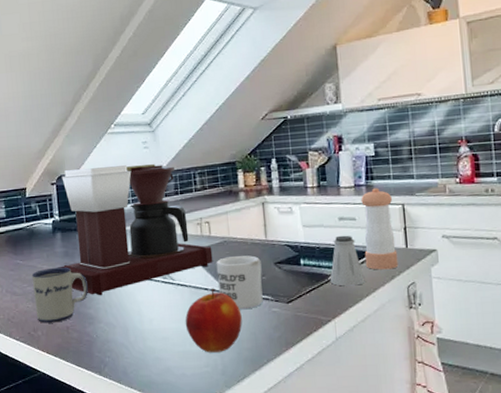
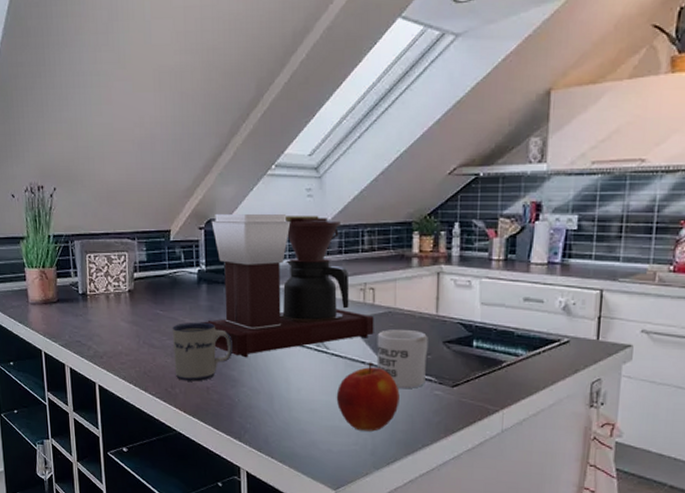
saltshaker: present [330,235,365,286] -> none [503,318,544,376]
pepper shaker: present [361,187,399,270] -> none [546,267,591,362]

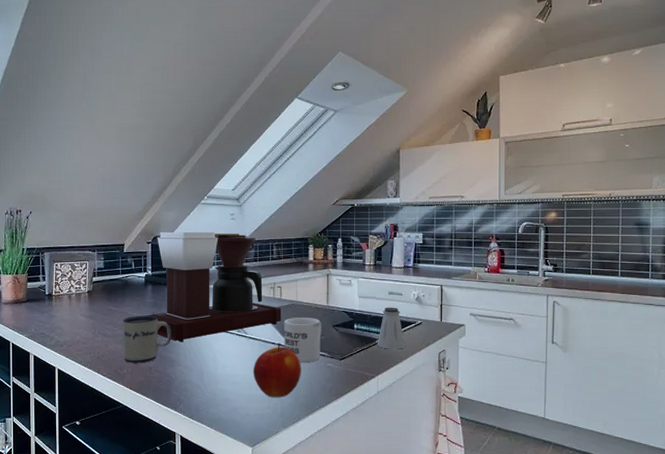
saltshaker: none [503,318,544,376] -> present [377,307,405,349]

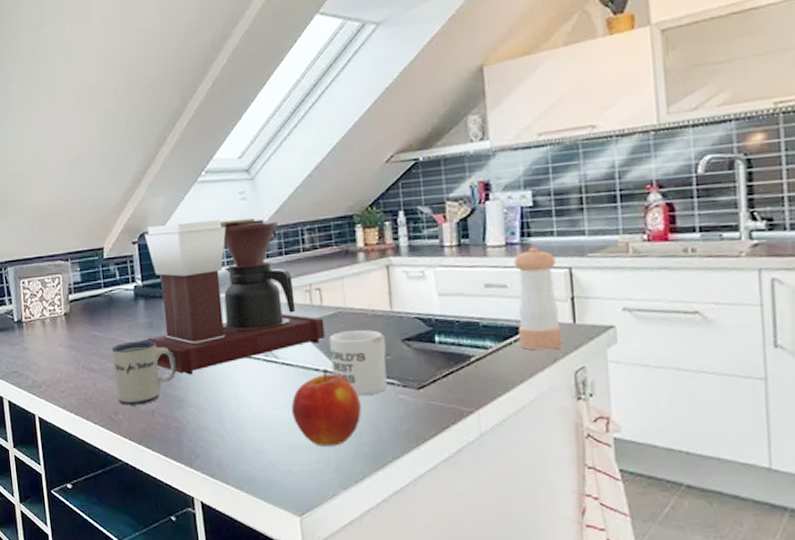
saltshaker: present [377,307,405,349] -> none [472,306,519,370]
pepper shaker: none [407,270,434,338] -> present [514,246,563,351]

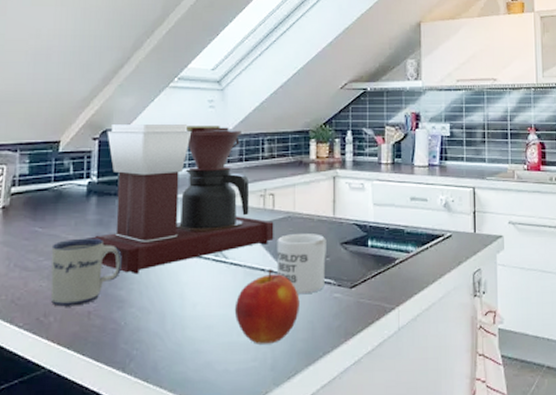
pepper shaker: present [514,246,563,351] -> none [433,169,466,255]

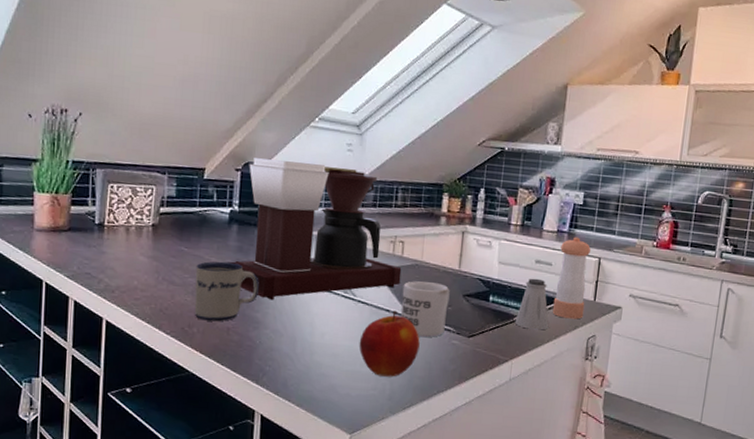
saltshaker: none [397,216,432,271] -> present [515,278,549,330]
pepper shaker: none [433,169,466,255] -> present [552,236,591,320]

